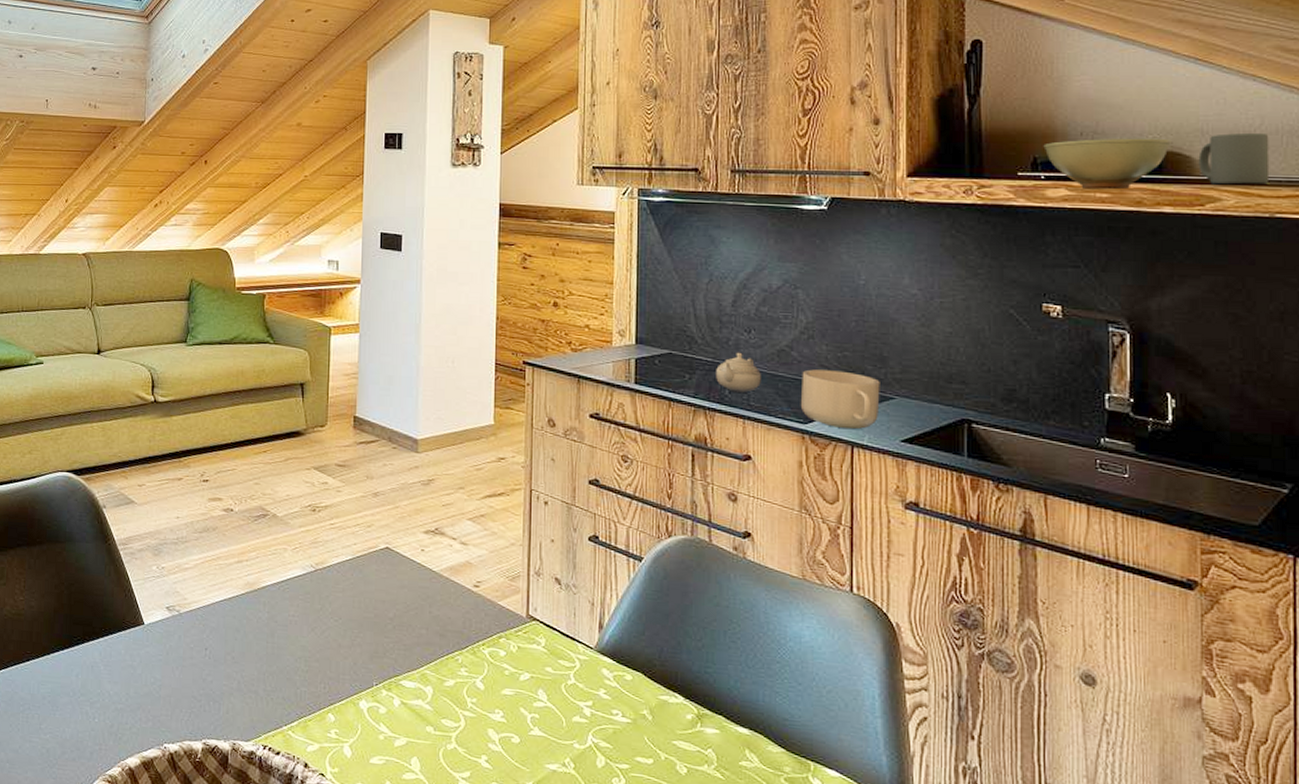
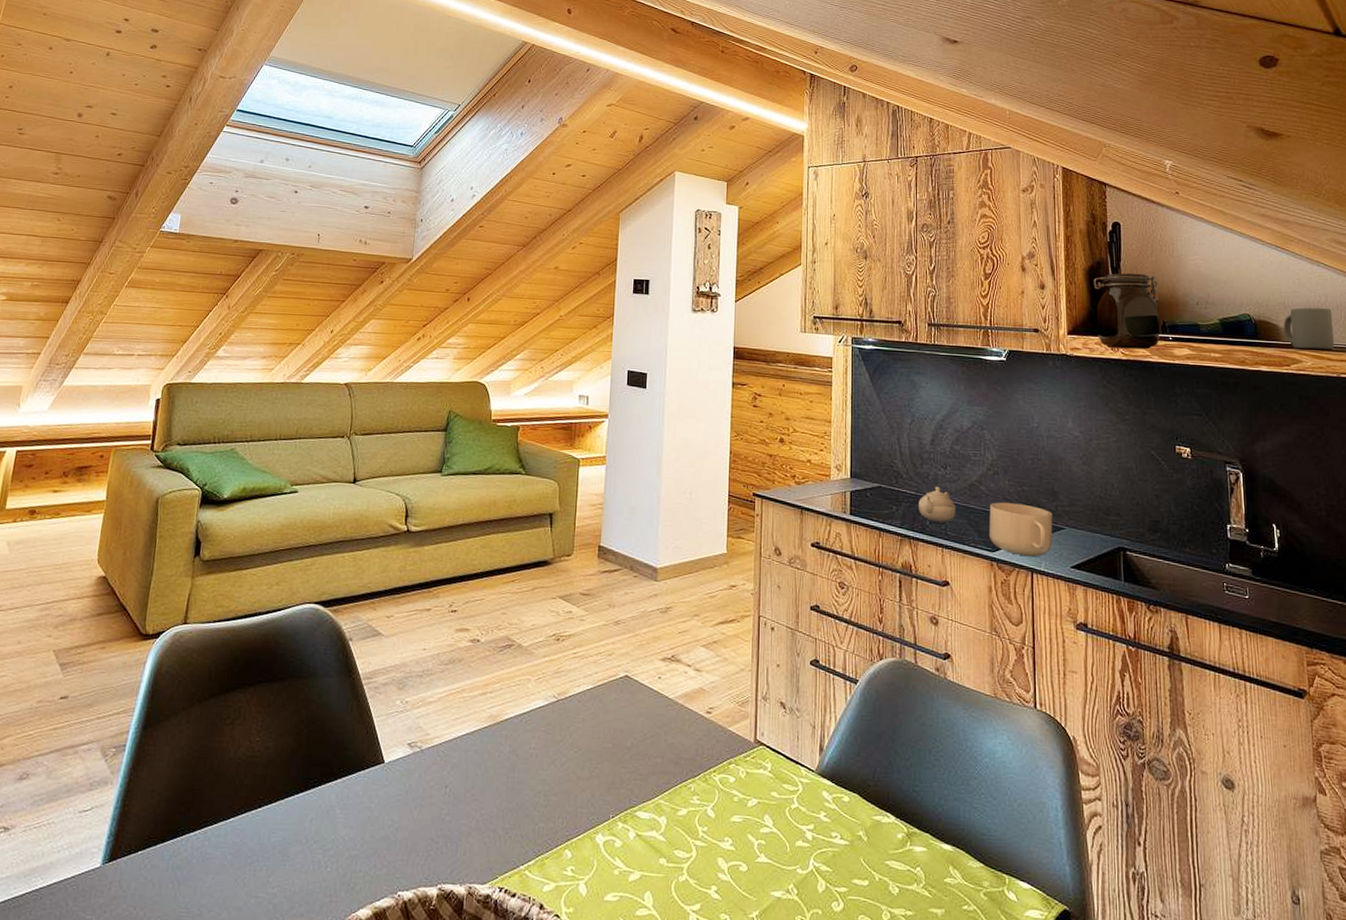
jar: none [943,100,1030,193] -> present [1093,273,1160,350]
bowl: present [1043,138,1171,190] -> none [1170,308,1263,351]

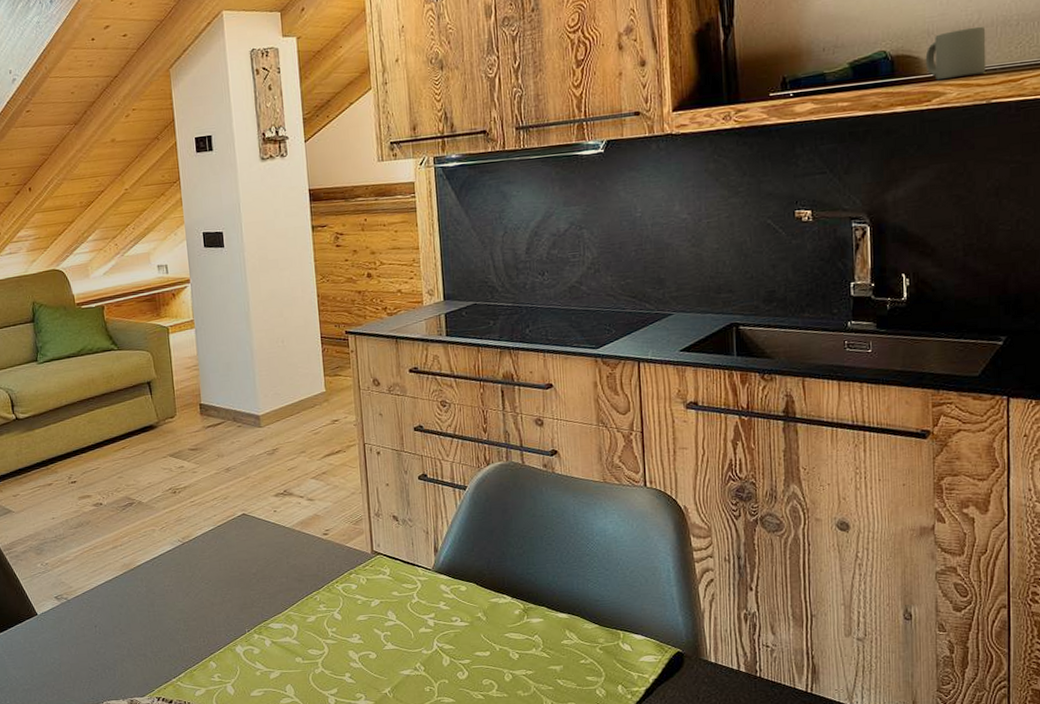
teapot: present [919,486,957,525] -> none [516,293,557,331]
cup: present [988,502,1053,557] -> none [591,297,660,348]
jar: present [1093,273,1160,350] -> none [702,26,779,119]

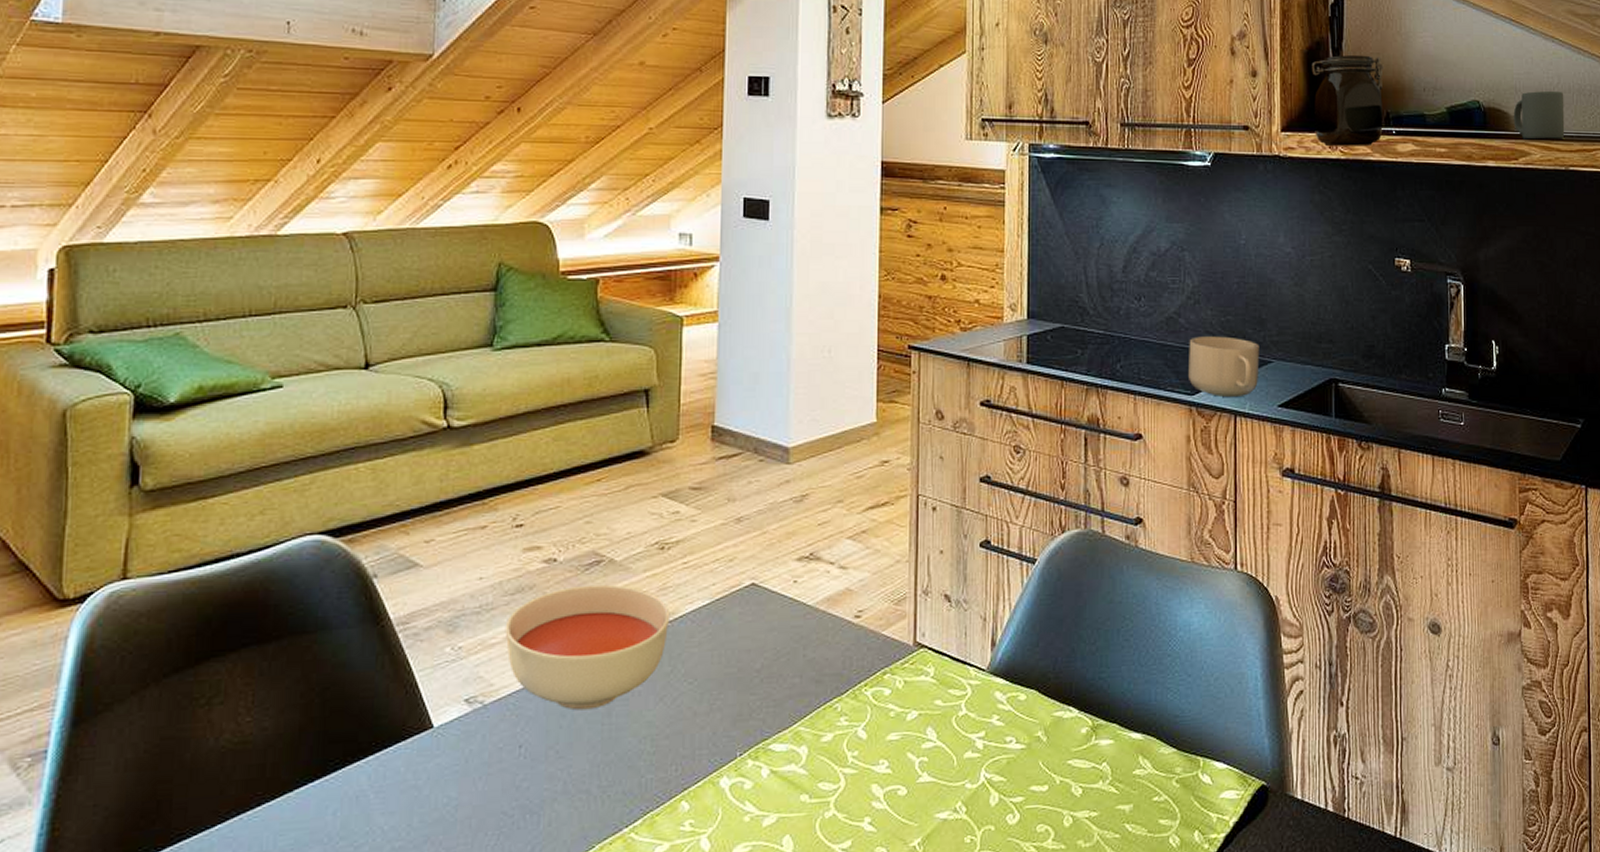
bowl: none [74,519,187,603] -> present [505,584,670,711]
cup: none [591,297,660,348] -> present [1187,336,1260,398]
jar: none [702,26,779,119] -> present [1312,54,1384,148]

